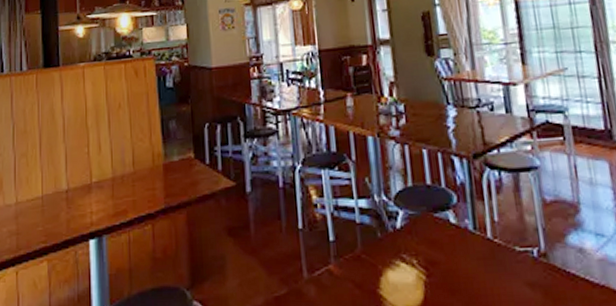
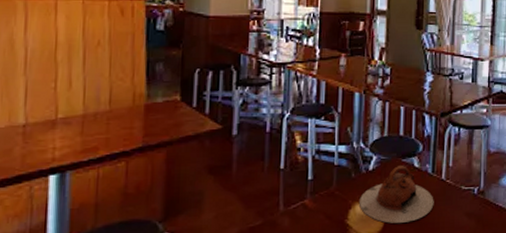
teapot: none [390,220,483,295] -> present [360,164,434,224]

